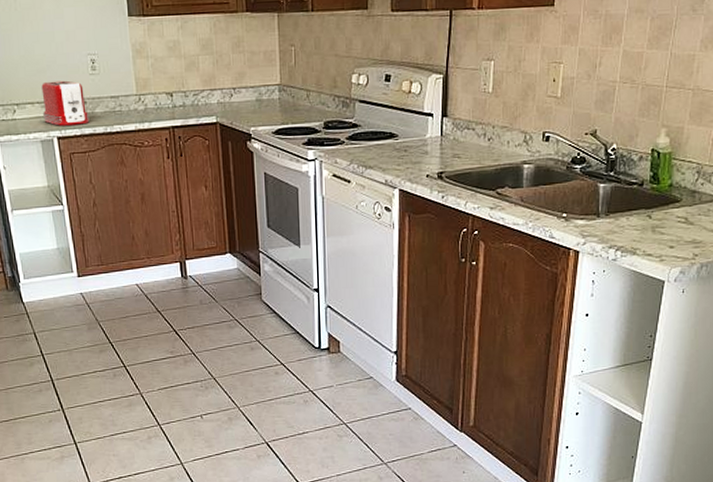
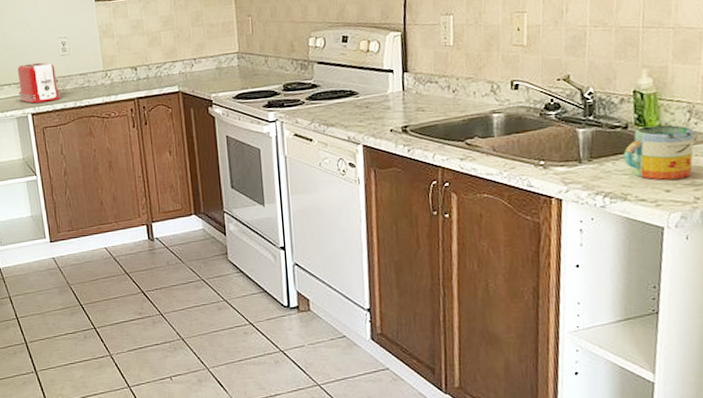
mug: none [636,184,699,236] -> present [623,124,695,180]

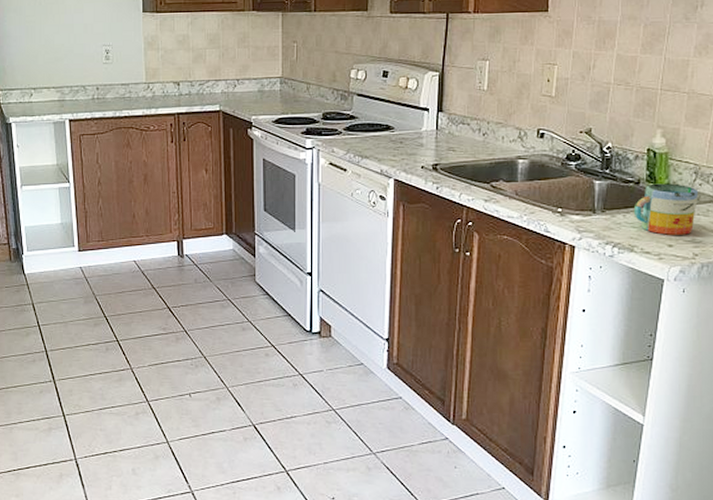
toaster: present [17,62,61,104] -> none [57,68,100,109]

